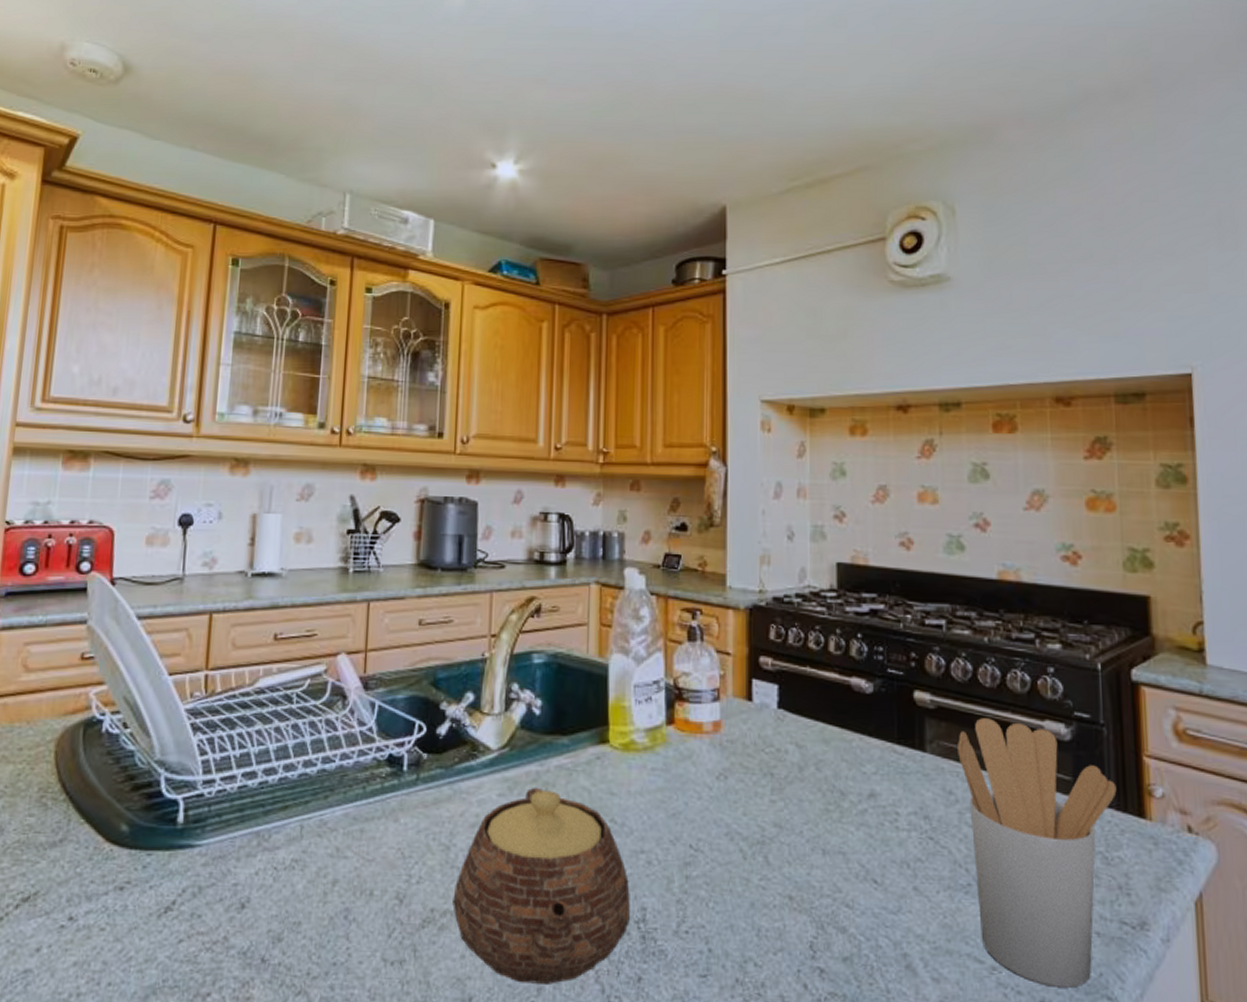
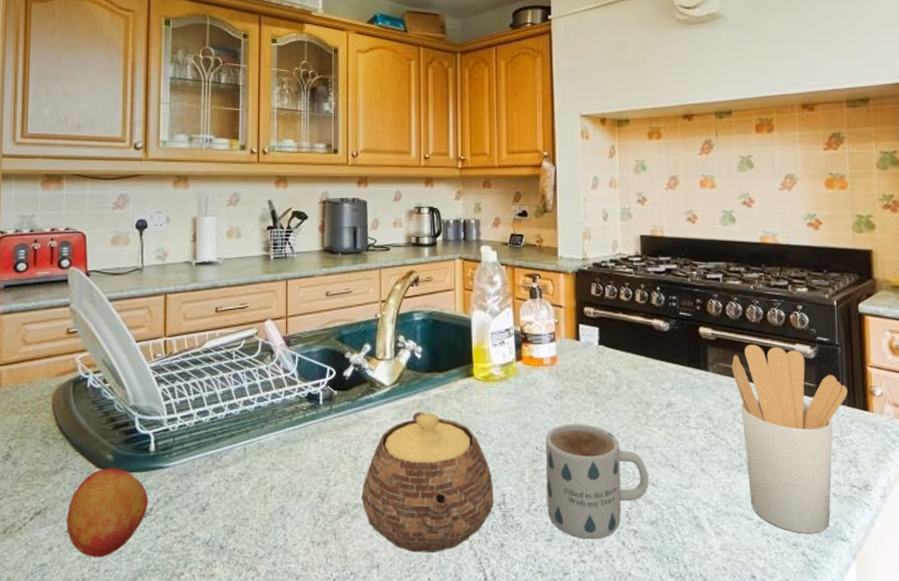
fruit: none [61,842,172,966] -> present [66,467,149,558]
mug: none [702,814,842,979] -> present [546,423,649,539]

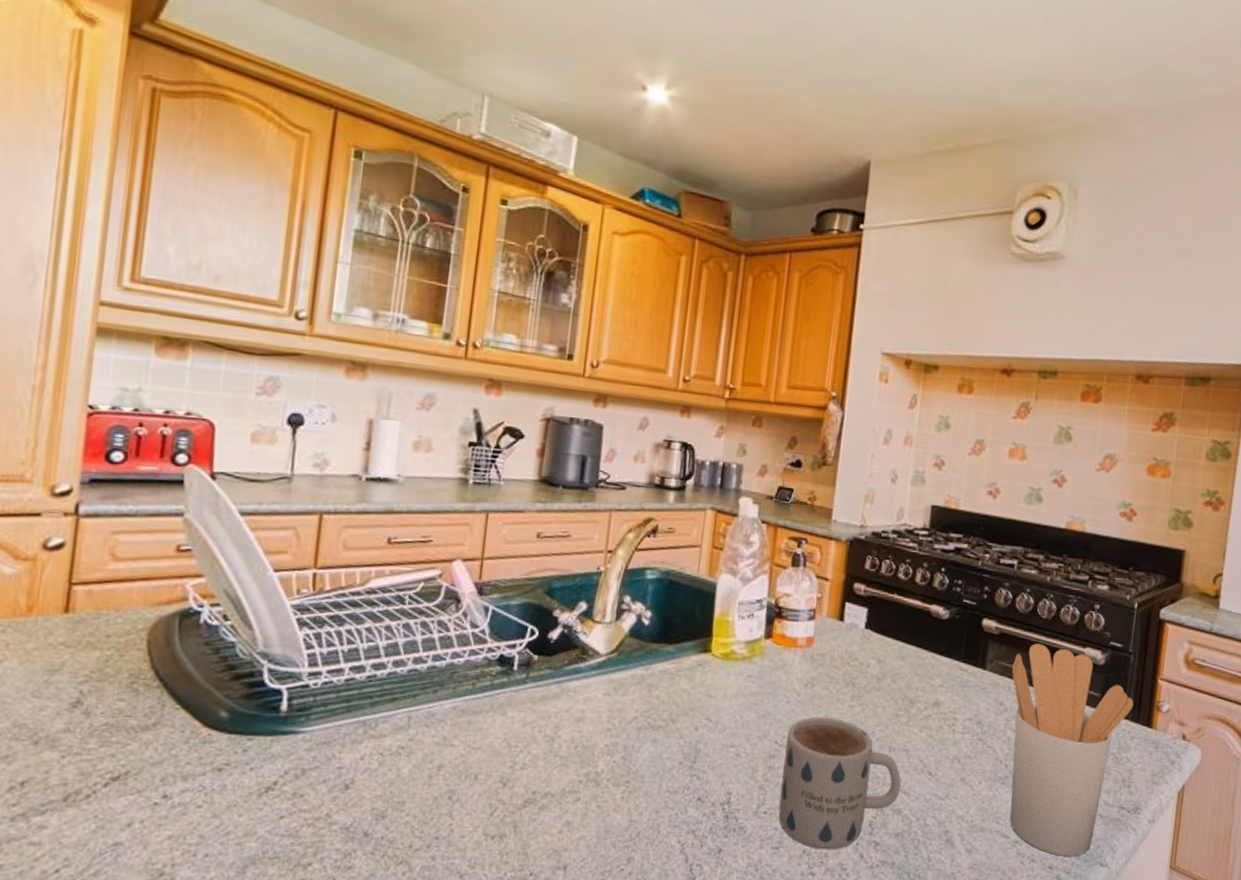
fruit: present [66,467,149,558] -> none [154,727,273,839]
teapot: present [361,411,493,553] -> none [553,688,719,855]

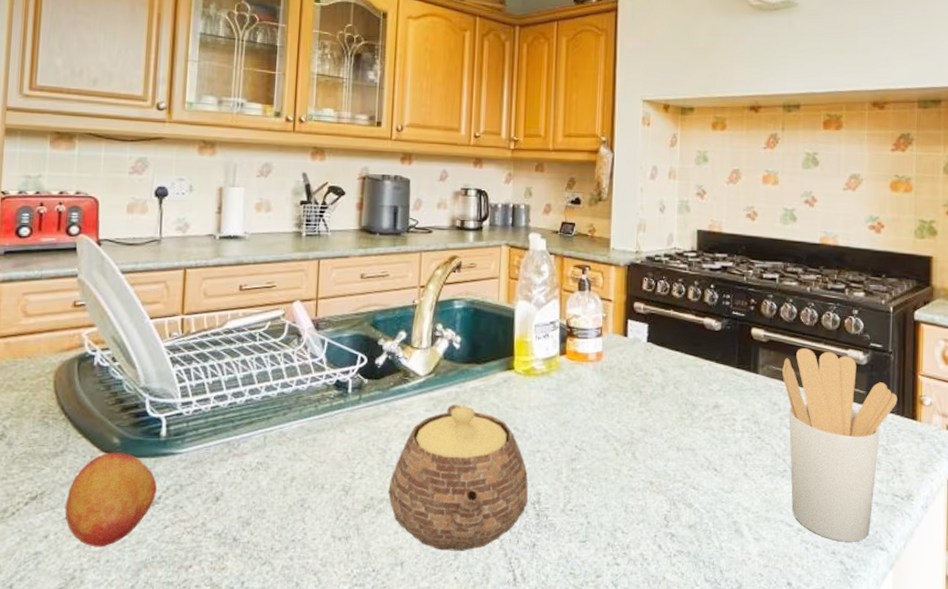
fruit: none [154,727,273,839] -> present [64,451,158,547]
teapot: none [553,688,719,855] -> present [388,404,528,551]
mug: present [778,716,901,850] -> none [583,422,690,542]

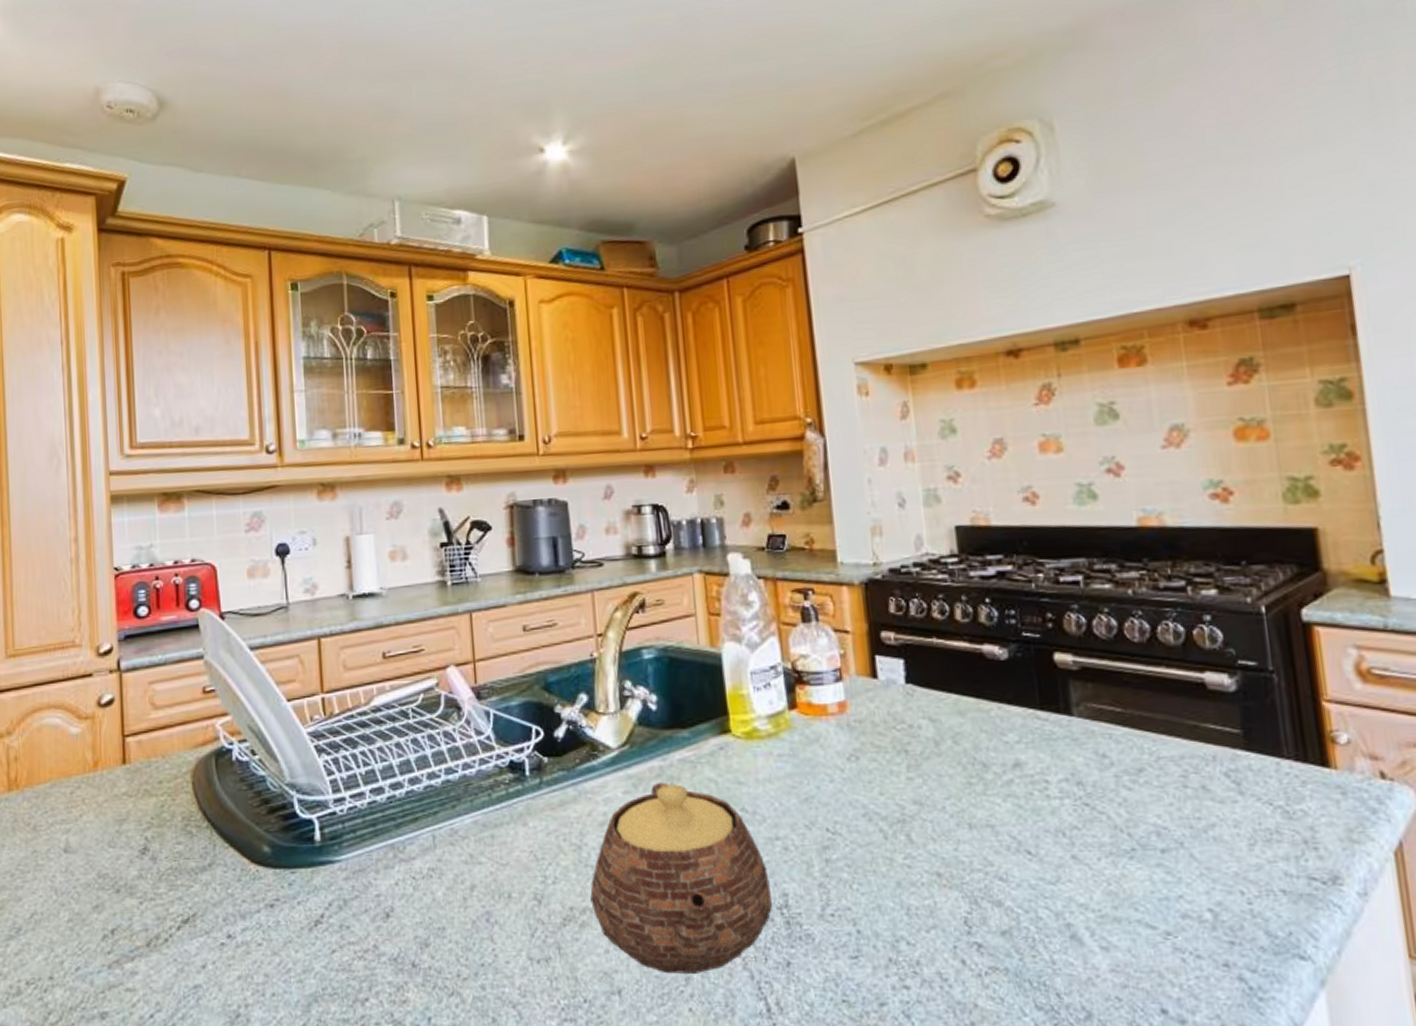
fruit: present [64,451,158,547] -> none [220,862,319,978]
utensil holder: present [782,348,898,542] -> none [1107,675,1294,949]

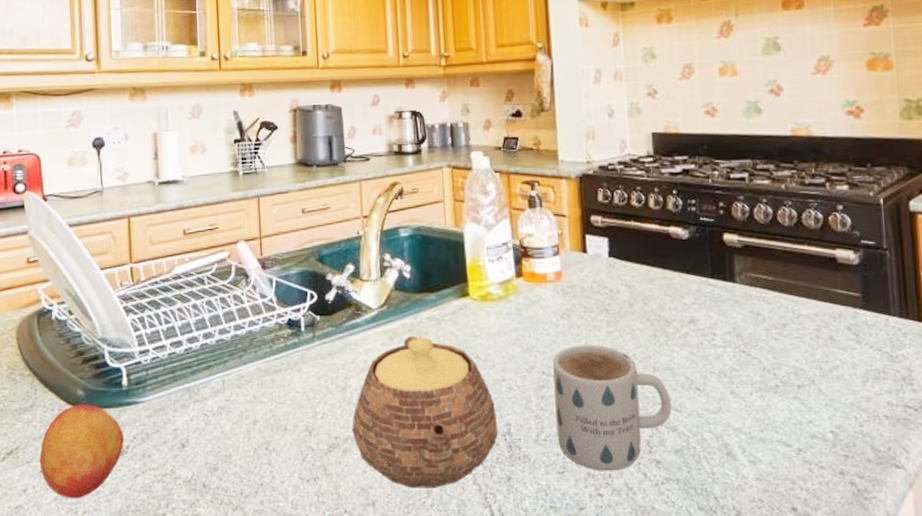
fruit: none [220,862,319,978] -> present [39,403,125,499]
mug: none [839,794,995,957] -> present [553,344,672,471]

